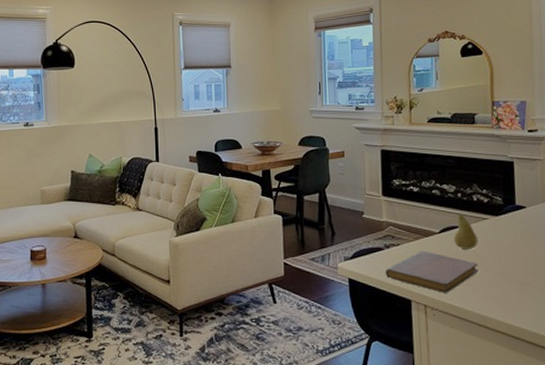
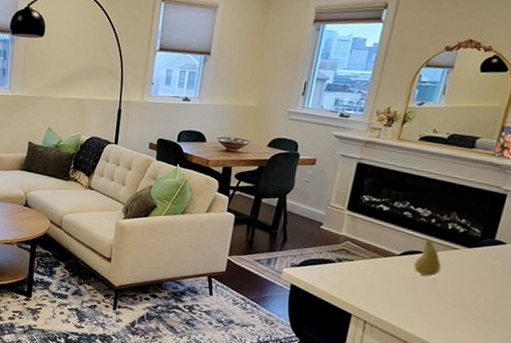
notebook: present [385,250,479,293] -> none [330,269,434,314]

